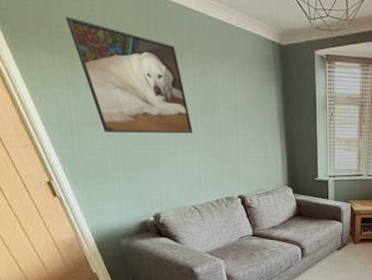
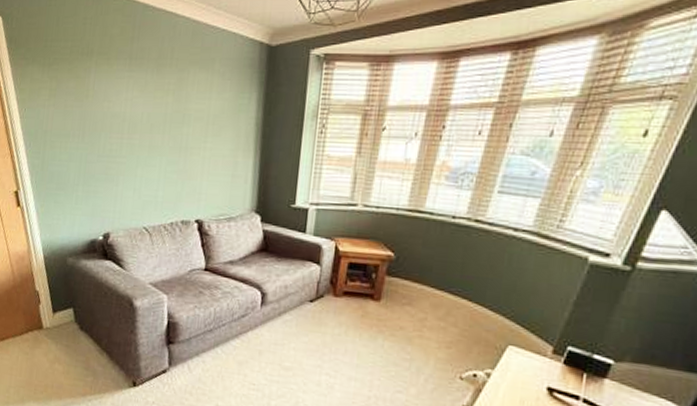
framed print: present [65,16,193,134] -> none [60,31,158,147]

